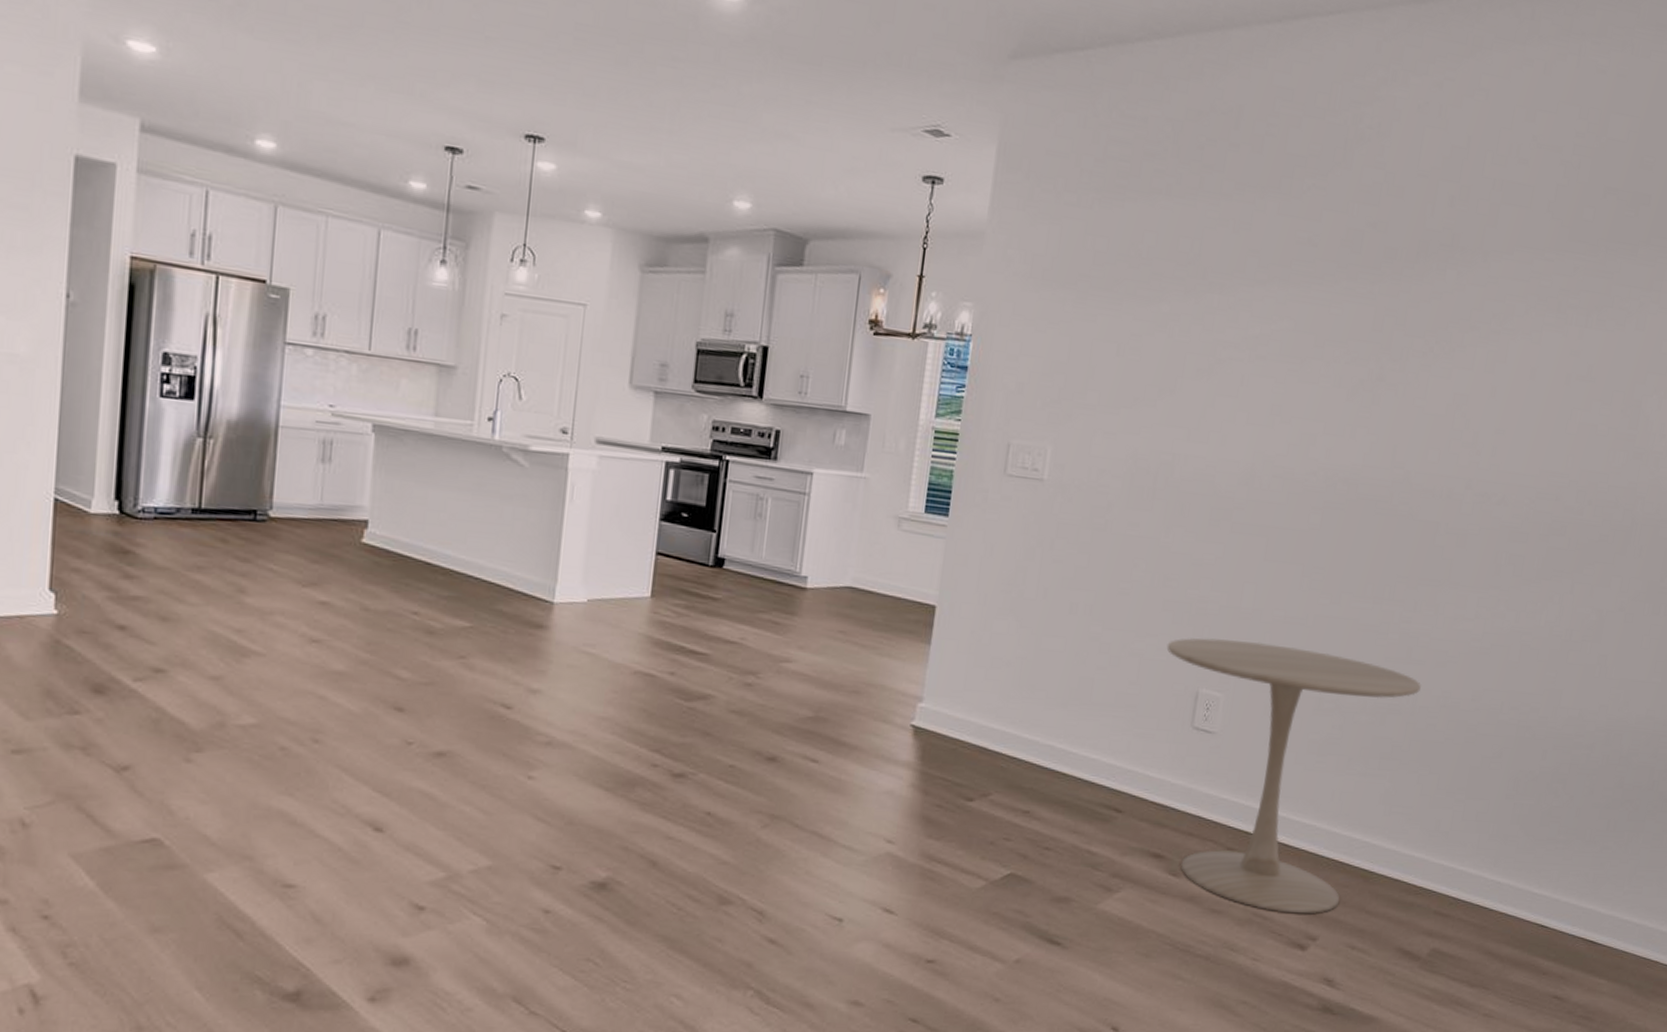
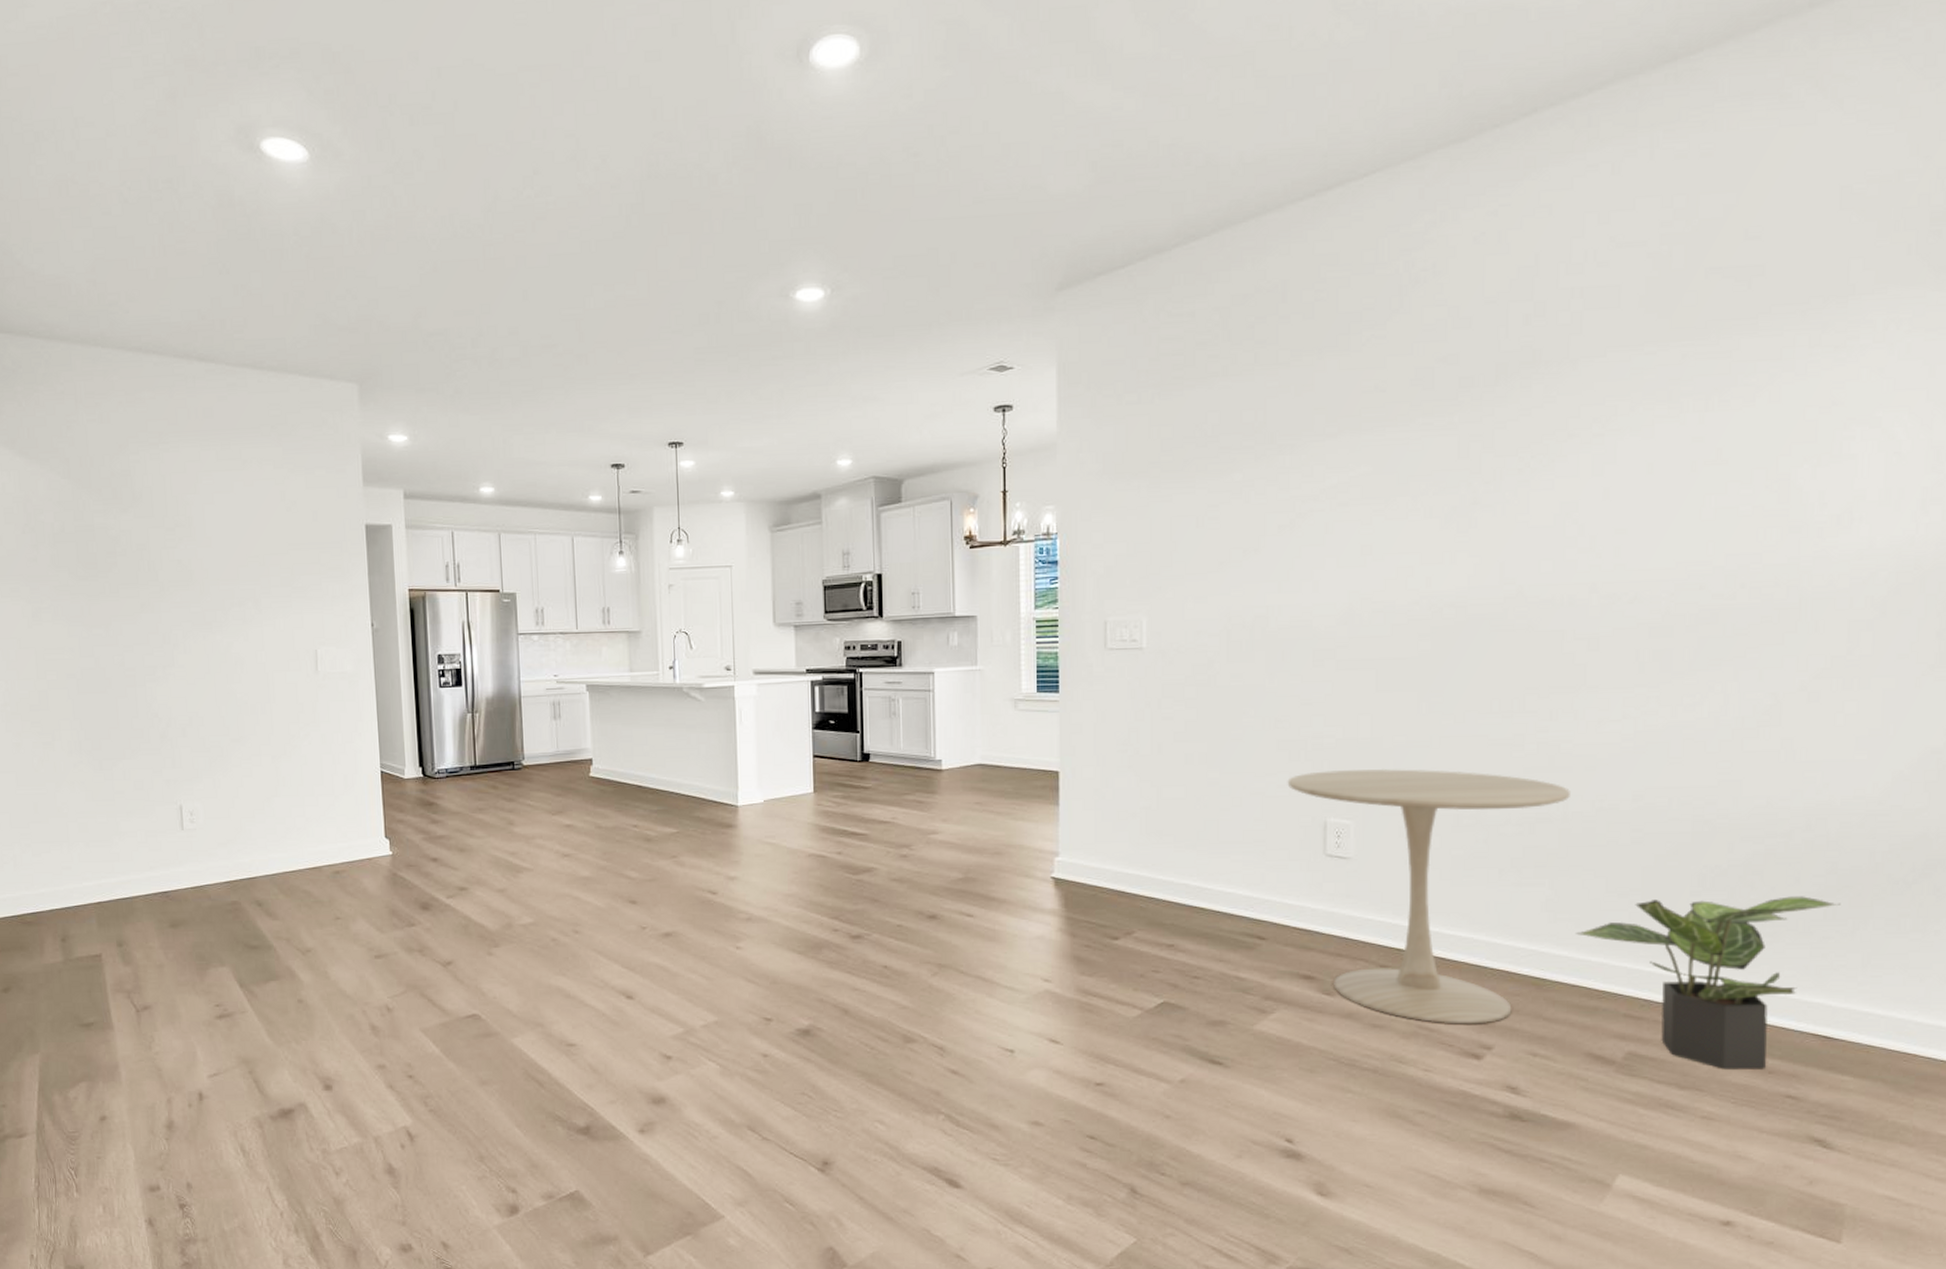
potted plant: none [1405,800,1622,970] -> present [1576,896,1841,1069]

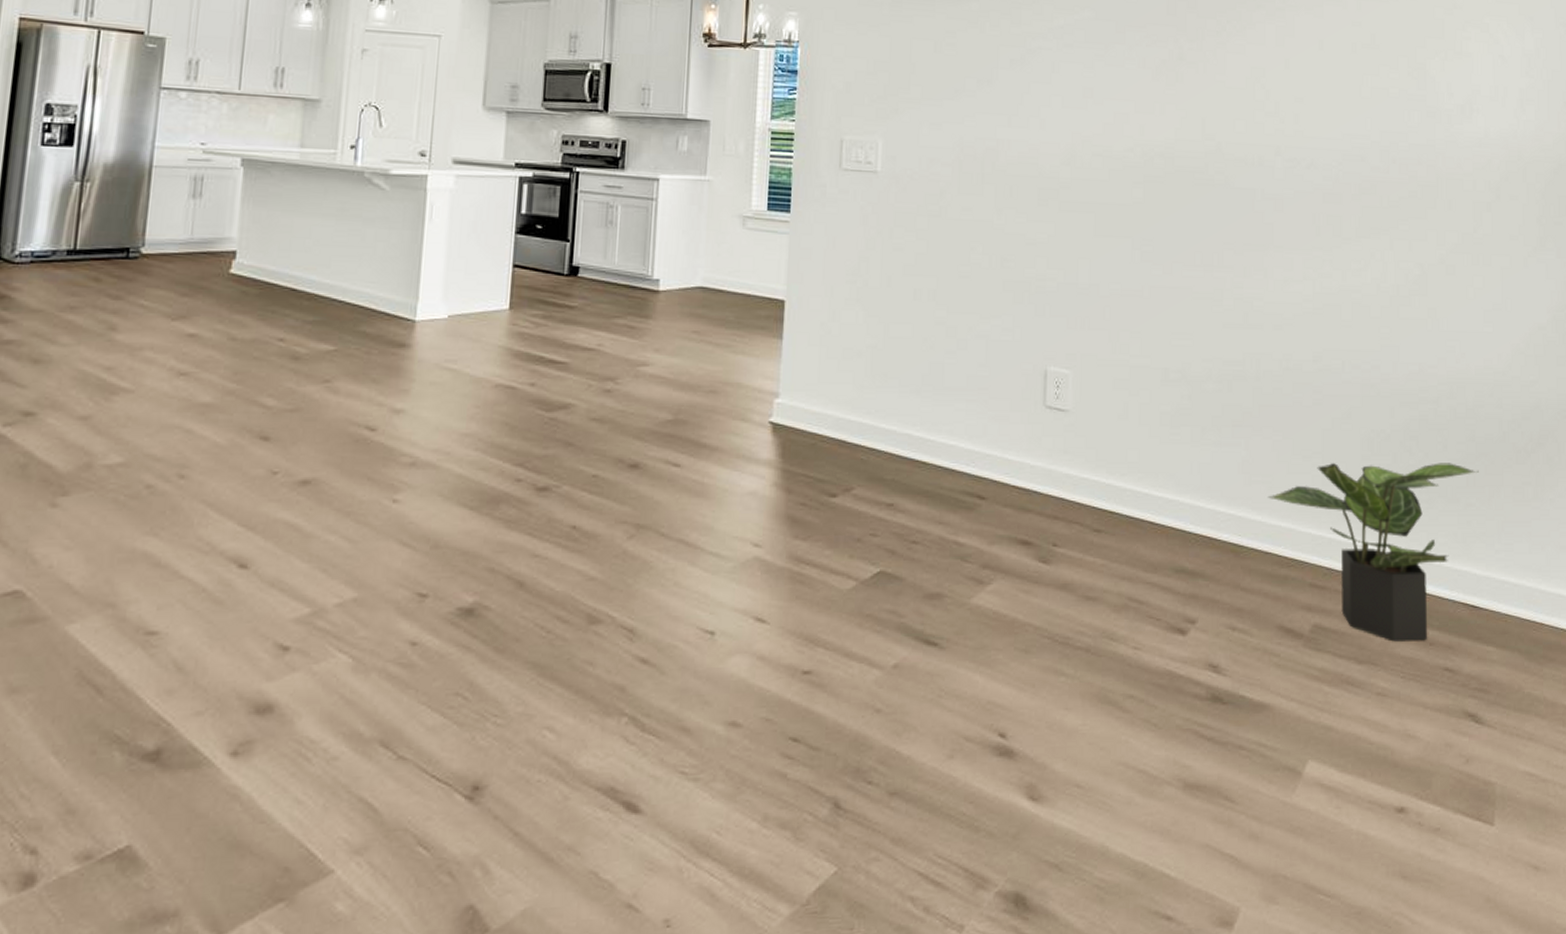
side table: present [1287,768,1570,1024] -> none [1011,315,1262,596]

